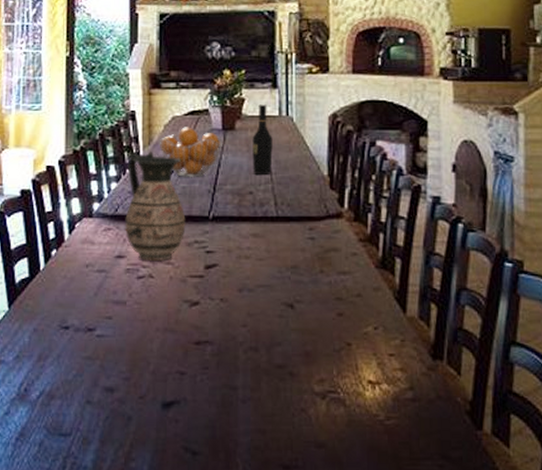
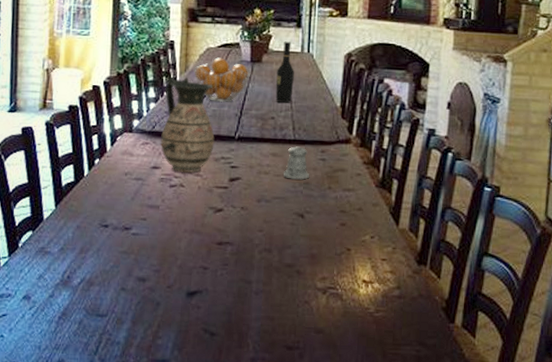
pepper shaker: none [266,224,297,263] -> present [283,146,309,180]

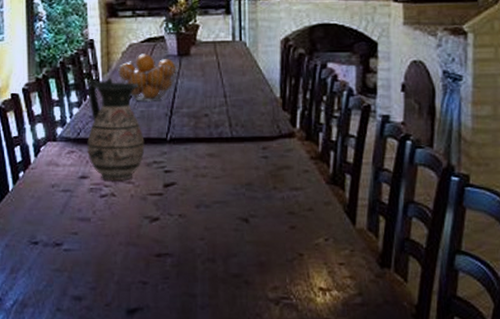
wine bottle: present [275,41,294,103] -> none [207,30,227,98]
pepper shaker: present [283,146,309,180] -> none [222,144,251,181]

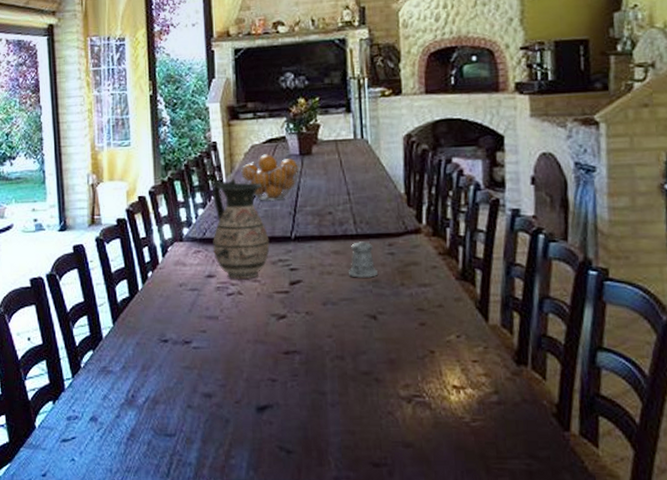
pepper shaker: none [222,144,251,181] -> present [348,241,378,278]

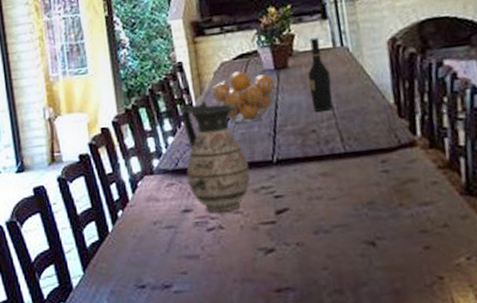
wine bottle: none [329,129,350,196] -> present [308,37,333,112]
pepper shaker: present [348,241,378,278] -> none [339,160,372,201]

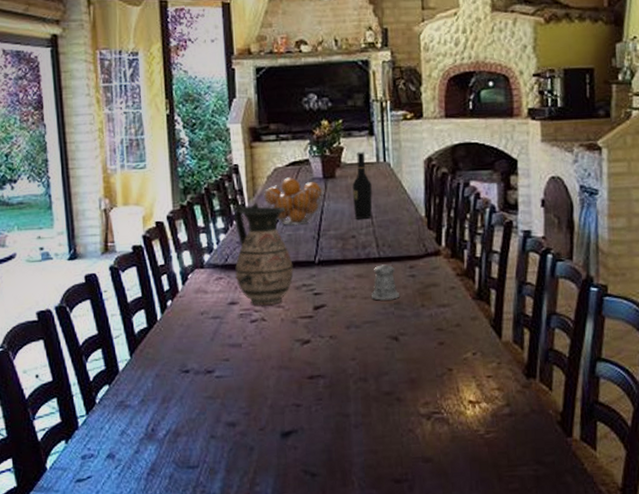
pepper shaker: none [339,160,372,201] -> present [370,264,399,301]

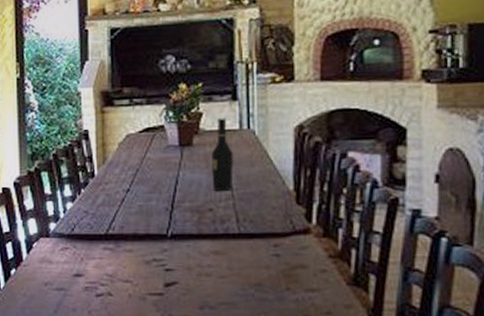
ceramic jug: present [234,202,294,306] -> none [81,170,144,280]
fruit basket: present [262,177,324,226] -> none [113,144,180,196]
pepper shaker: present [370,264,399,301] -> none [228,241,261,281]

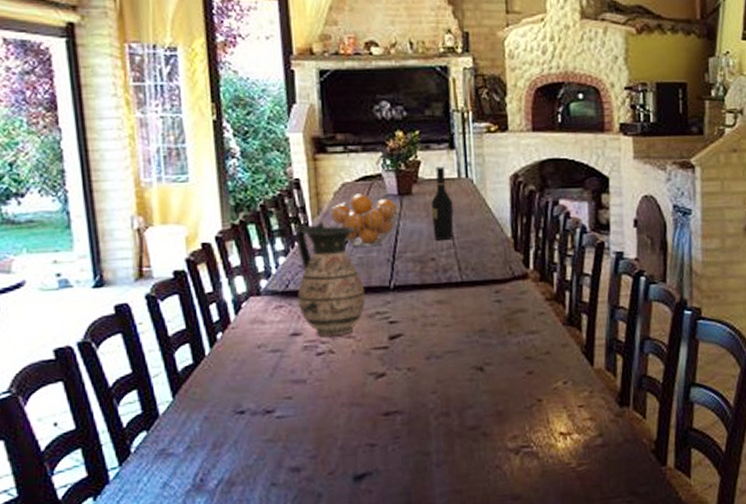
ceramic jug: none [81,170,144,280] -> present [296,221,366,337]
fruit basket: none [113,144,180,196] -> present [329,193,400,248]

